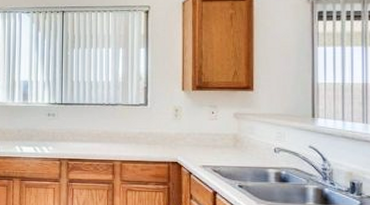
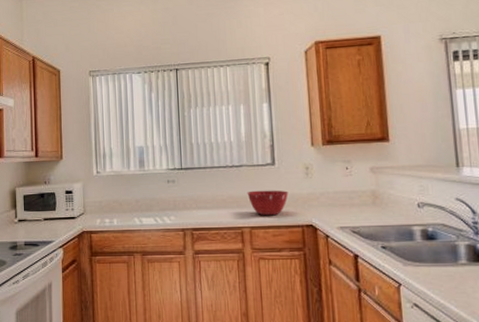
mixing bowl: none [120,128,158,152] -> present [247,190,289,216]

